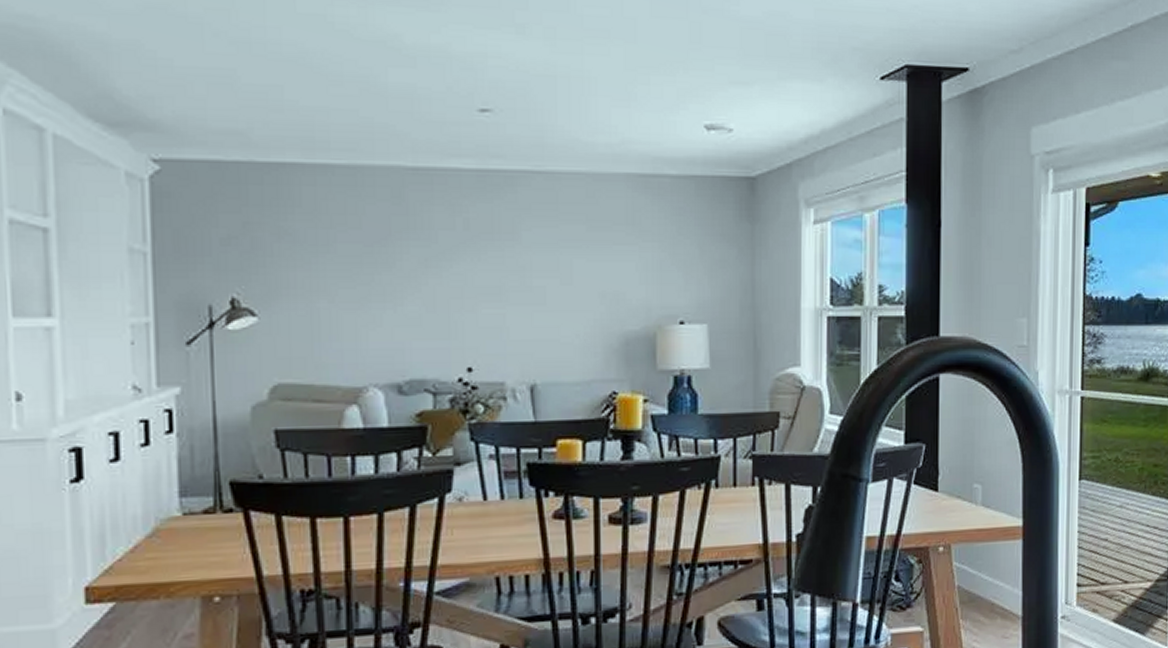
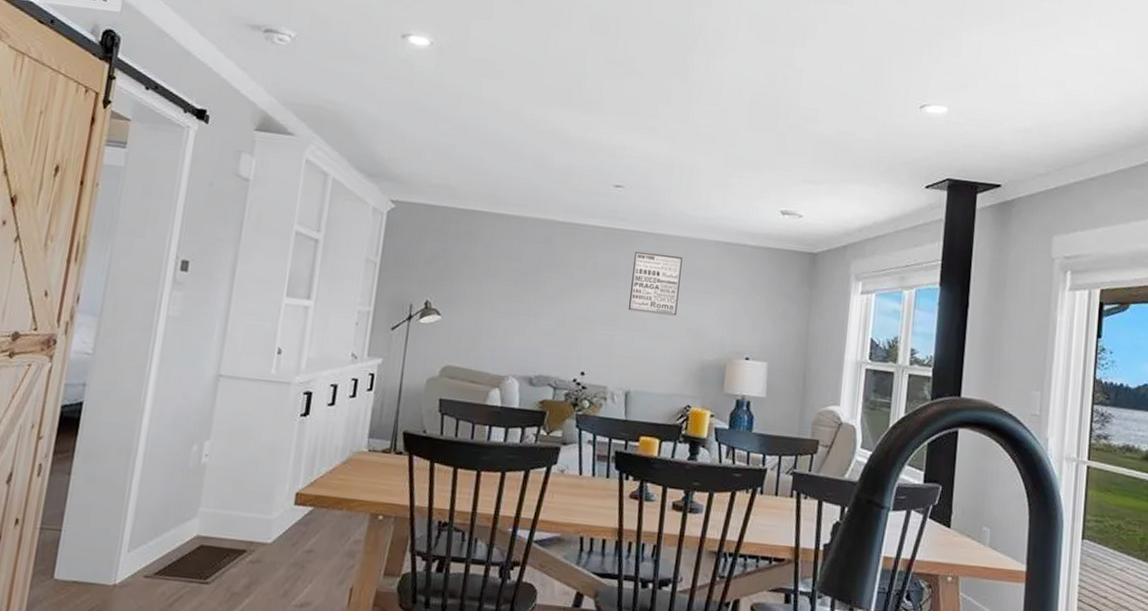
wall art: none [519,197,585,279] -> present [628,251,683,316]

